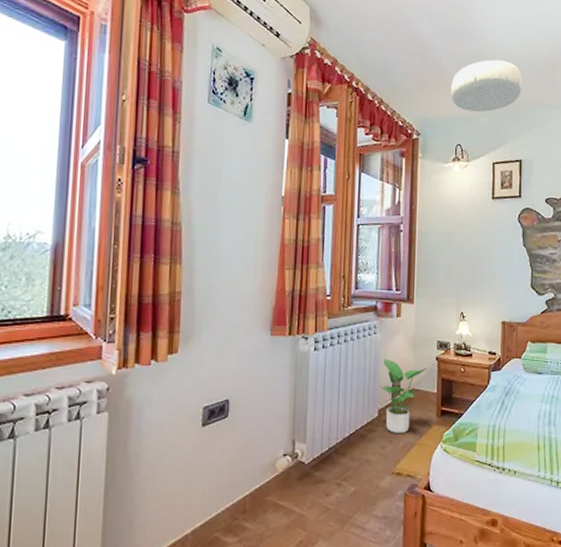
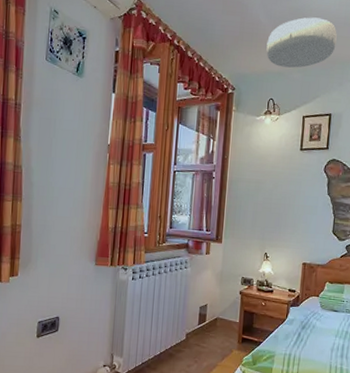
potted plant: present [380,359,427,433] -> none [188,290,231,355]

